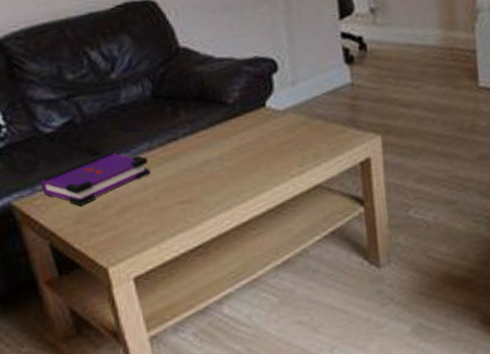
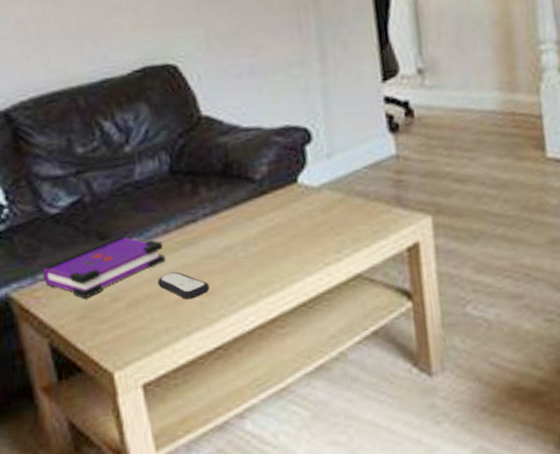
remote control: none [144,183,190,207] -> present [158,271,210,300]

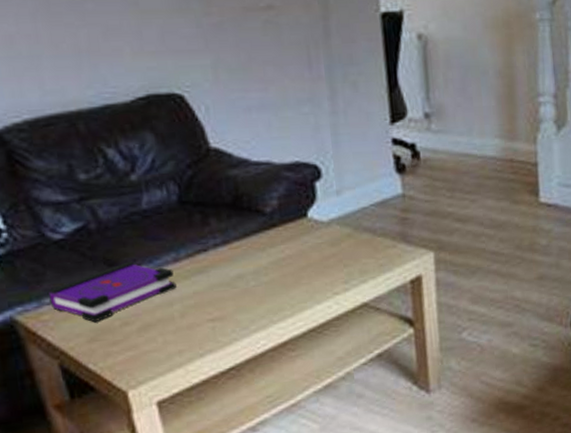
remote control: present [158,271,210,300] -> none [169,298,221,324]

